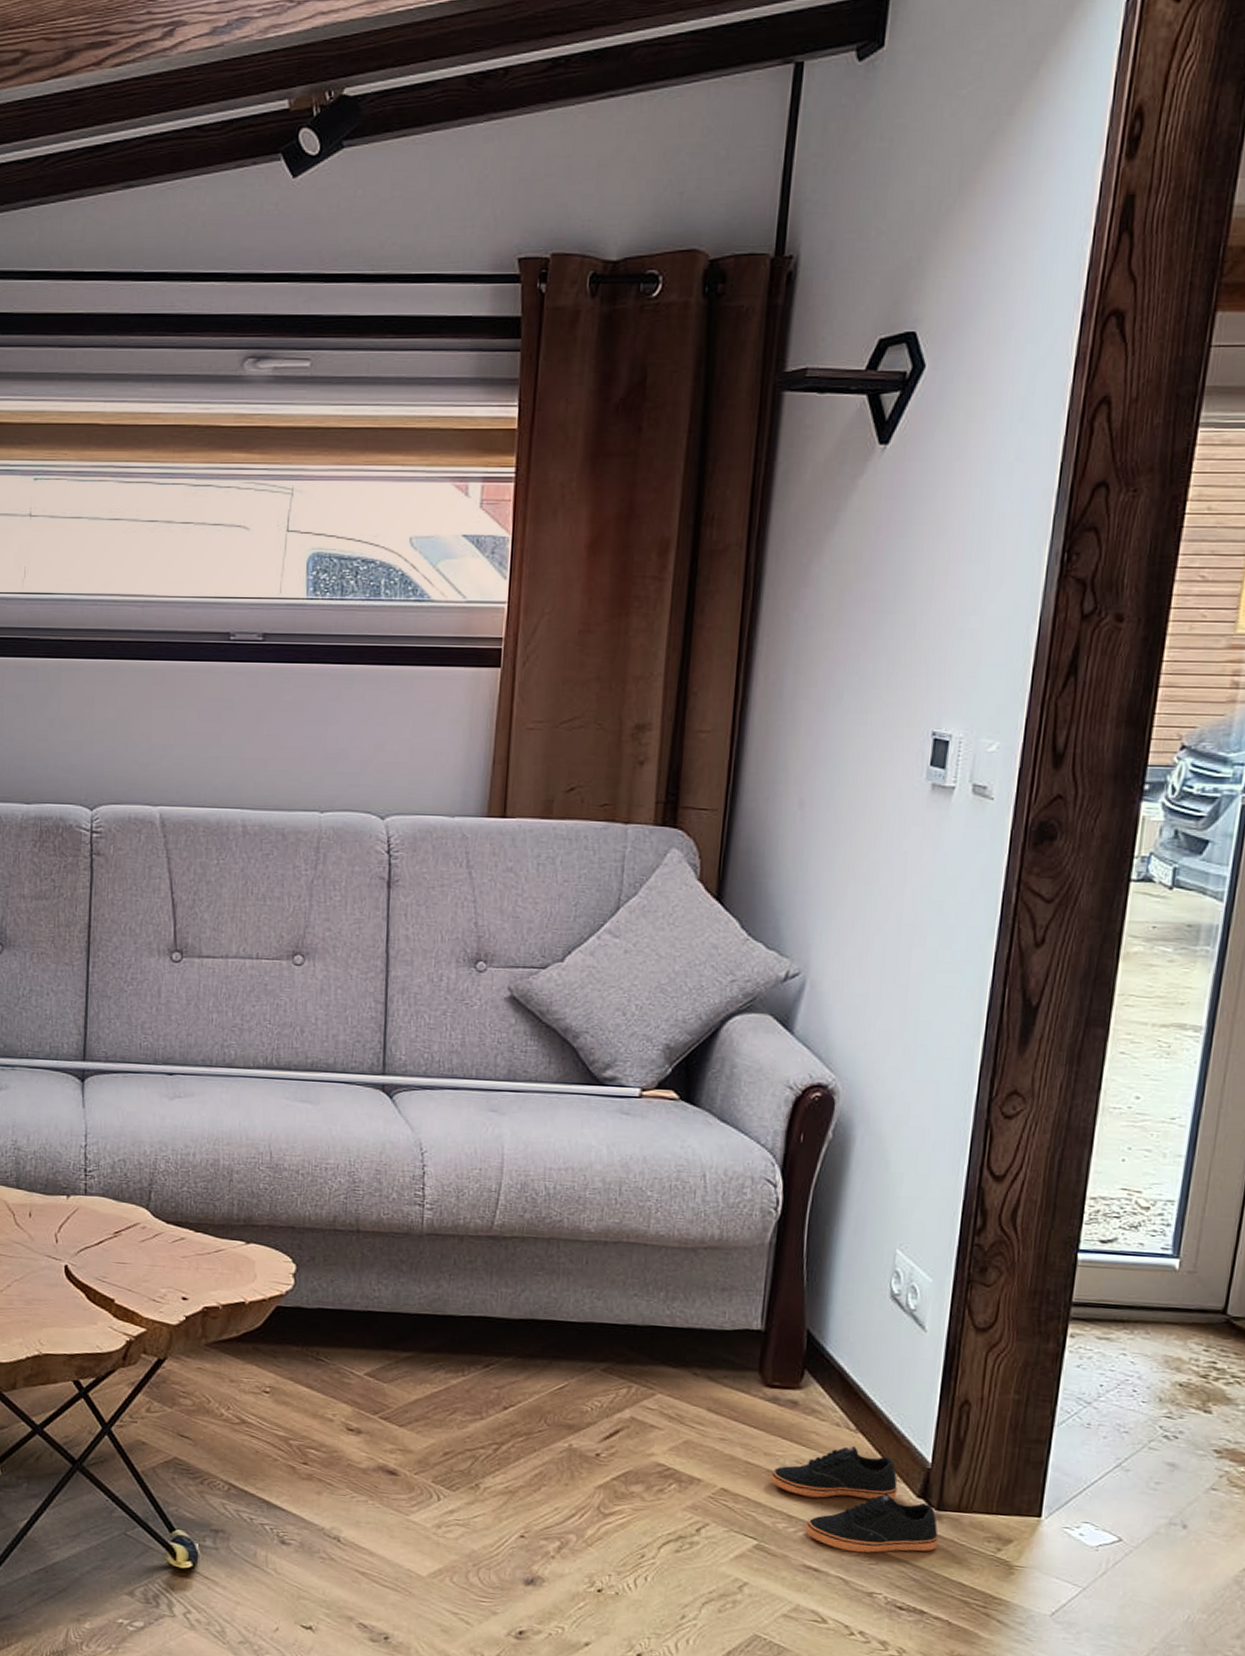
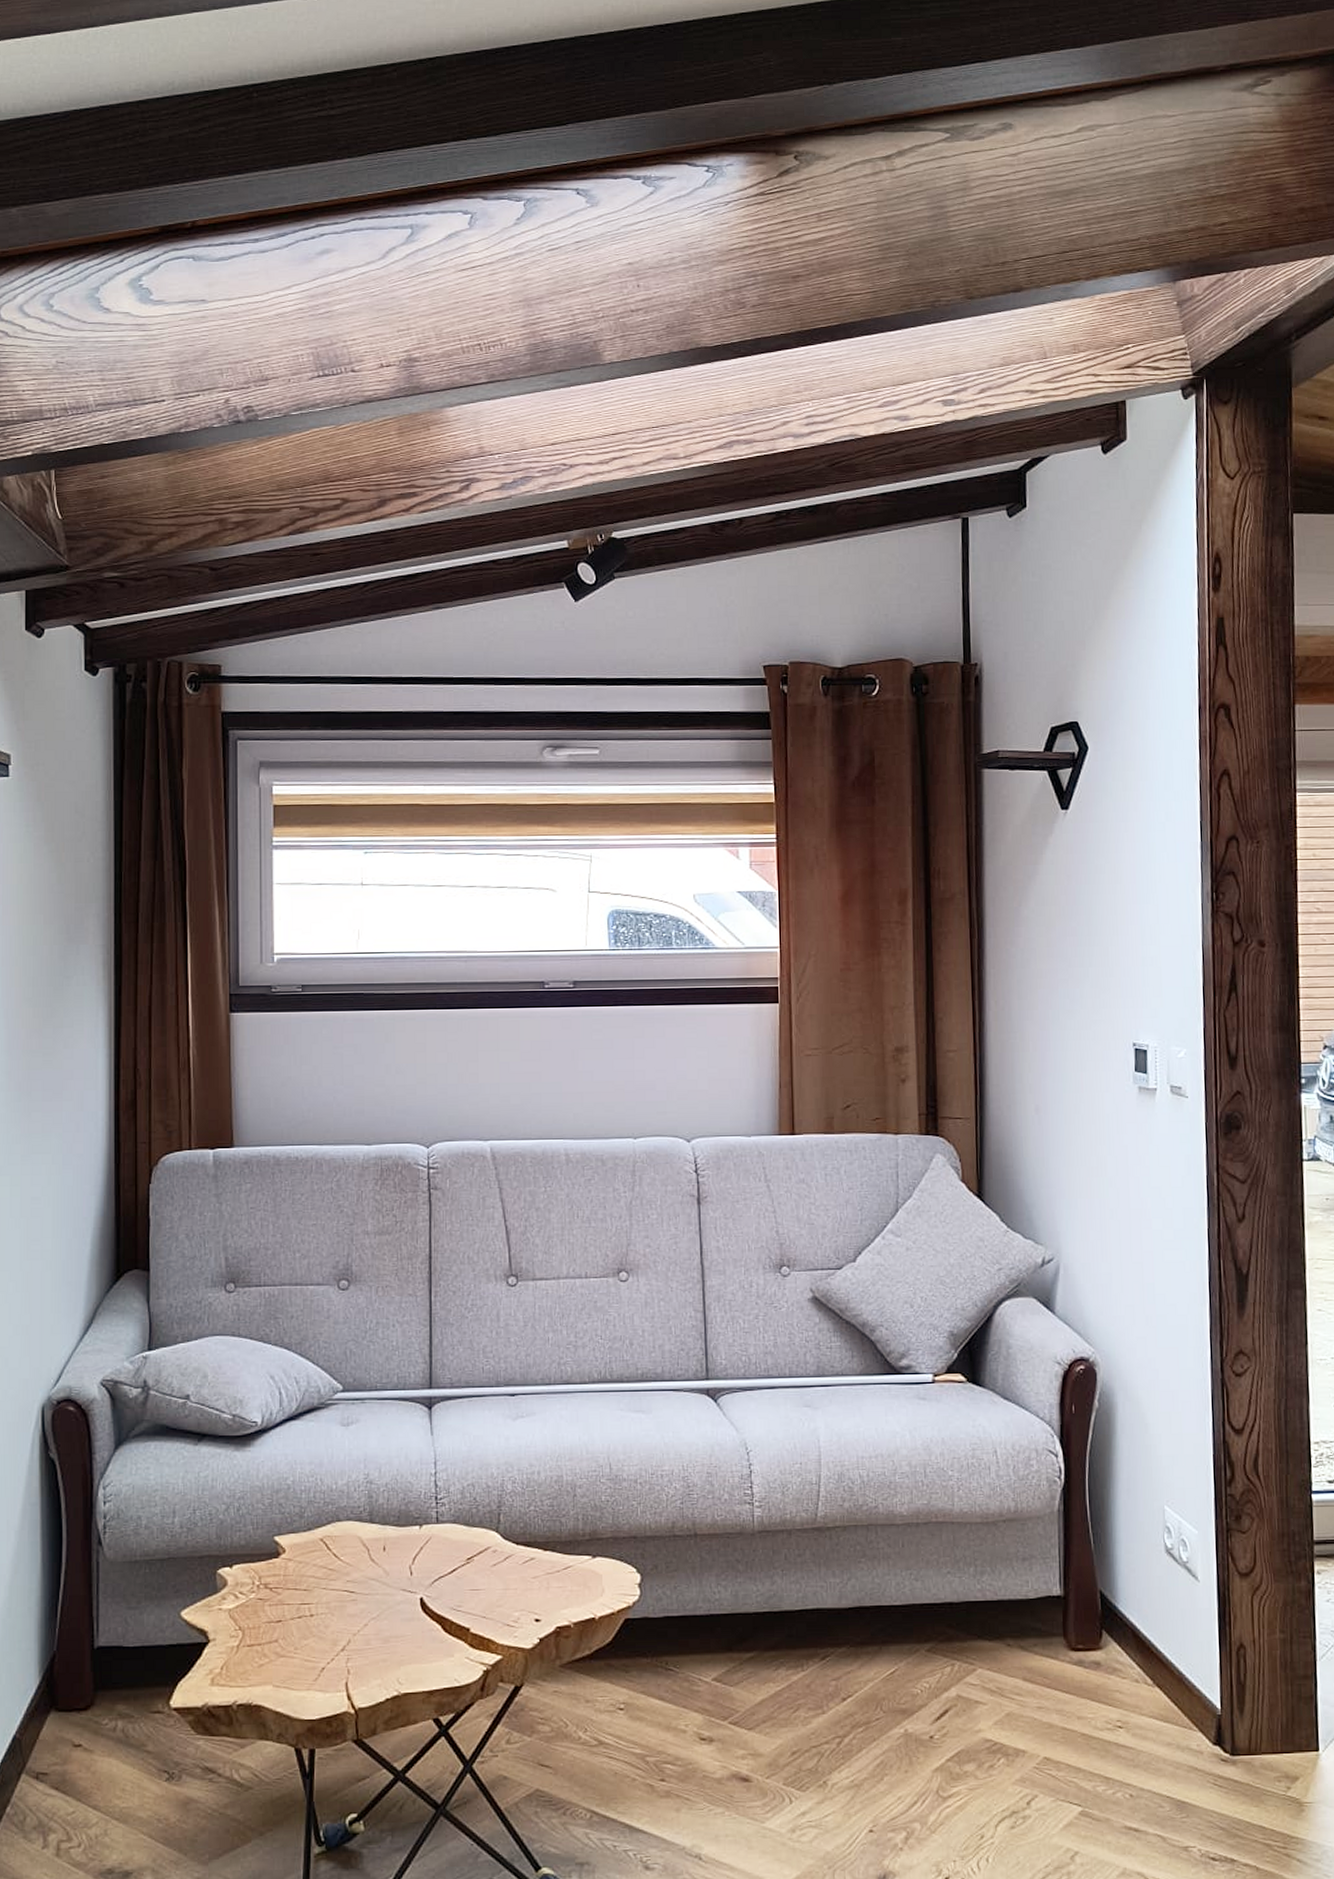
shoes: present [769,1446,938,1553] -> none [1085,1700,1237,1808]

